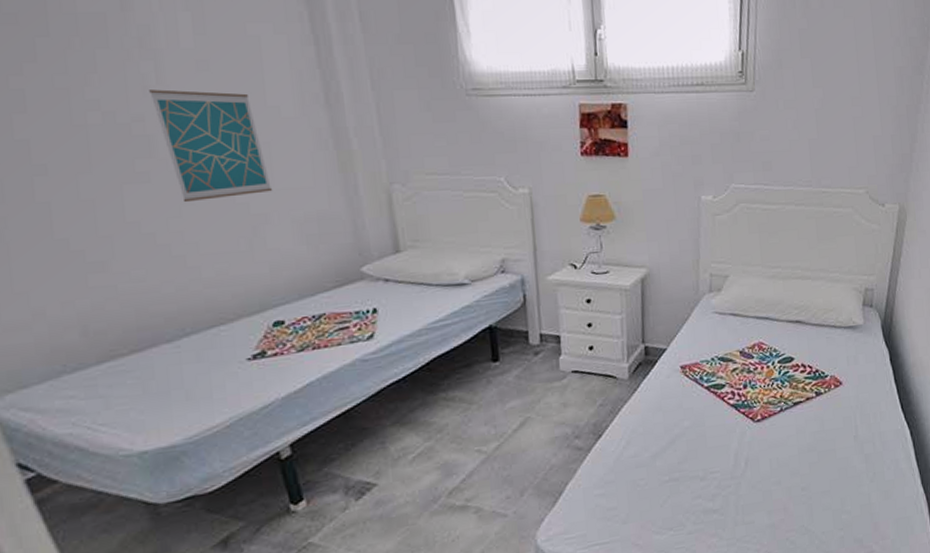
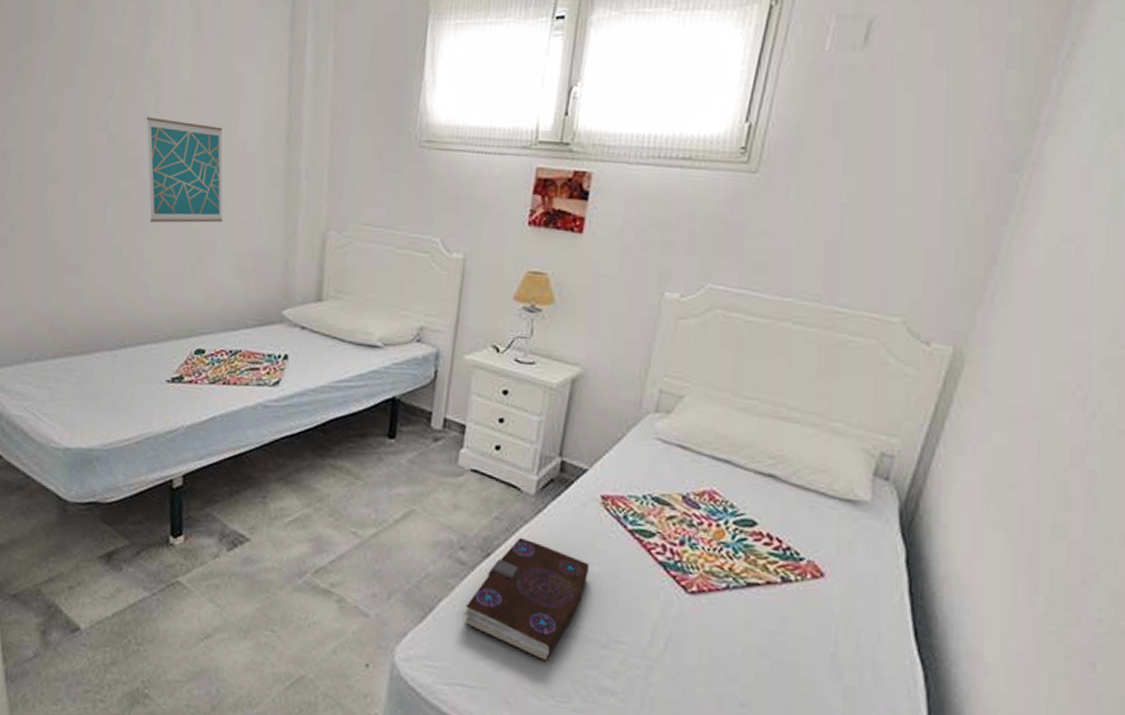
book: none [588,415,681,505] -> present [463,537,589,662]

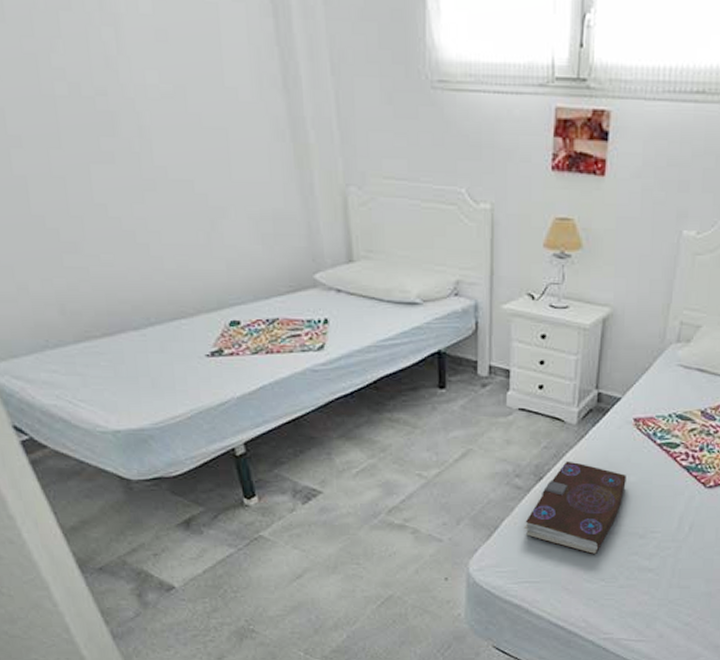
wall art: present [146,117,224,223] -> none [111,60,230,188]

